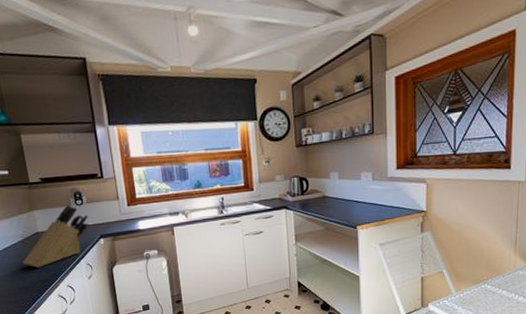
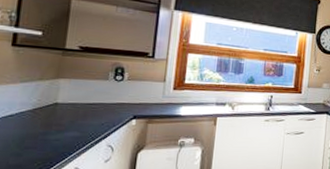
knife block: present [21,205,89,268] -> none [22,79,126,144]

